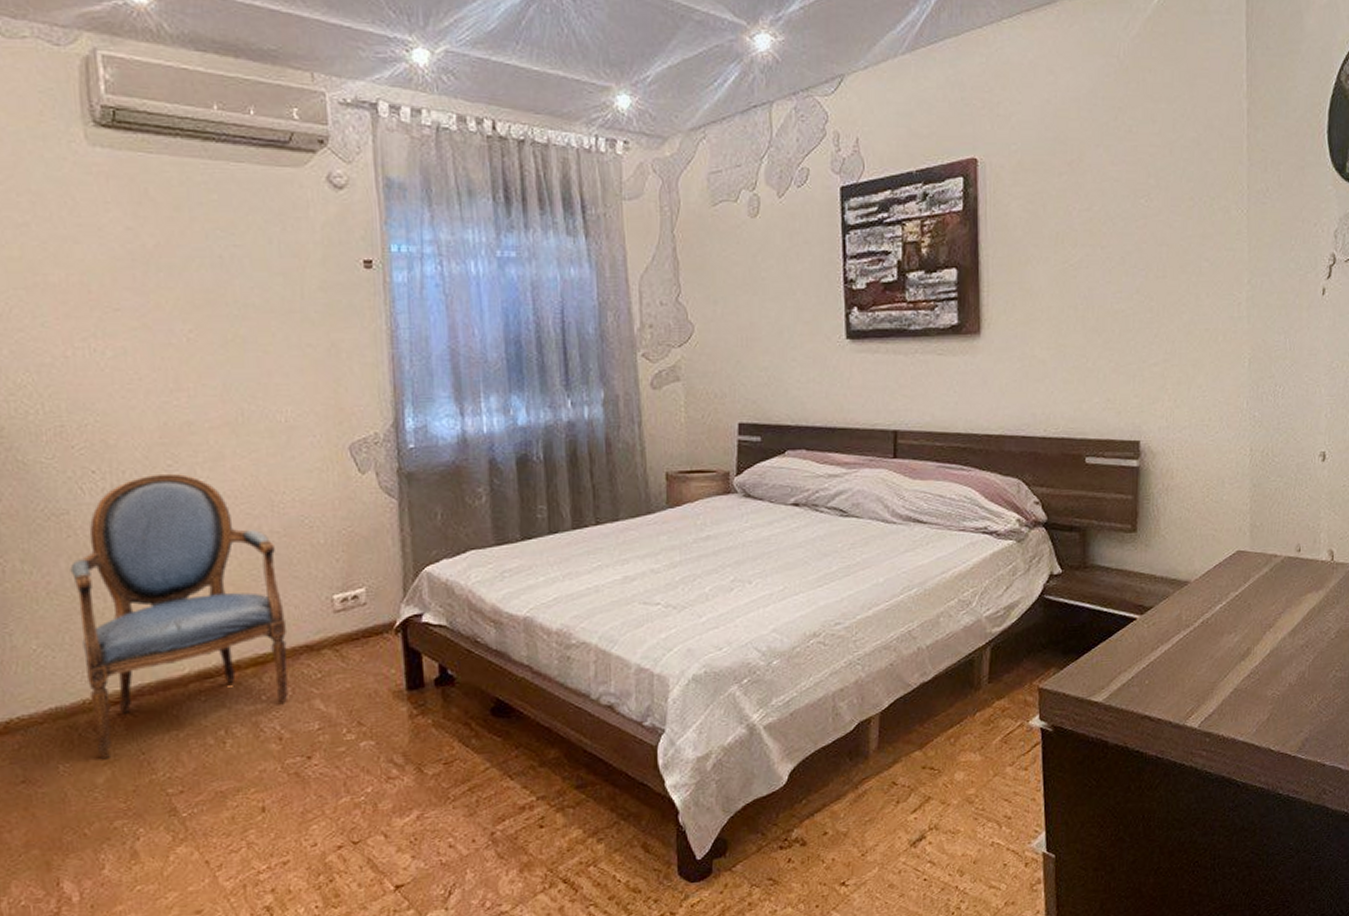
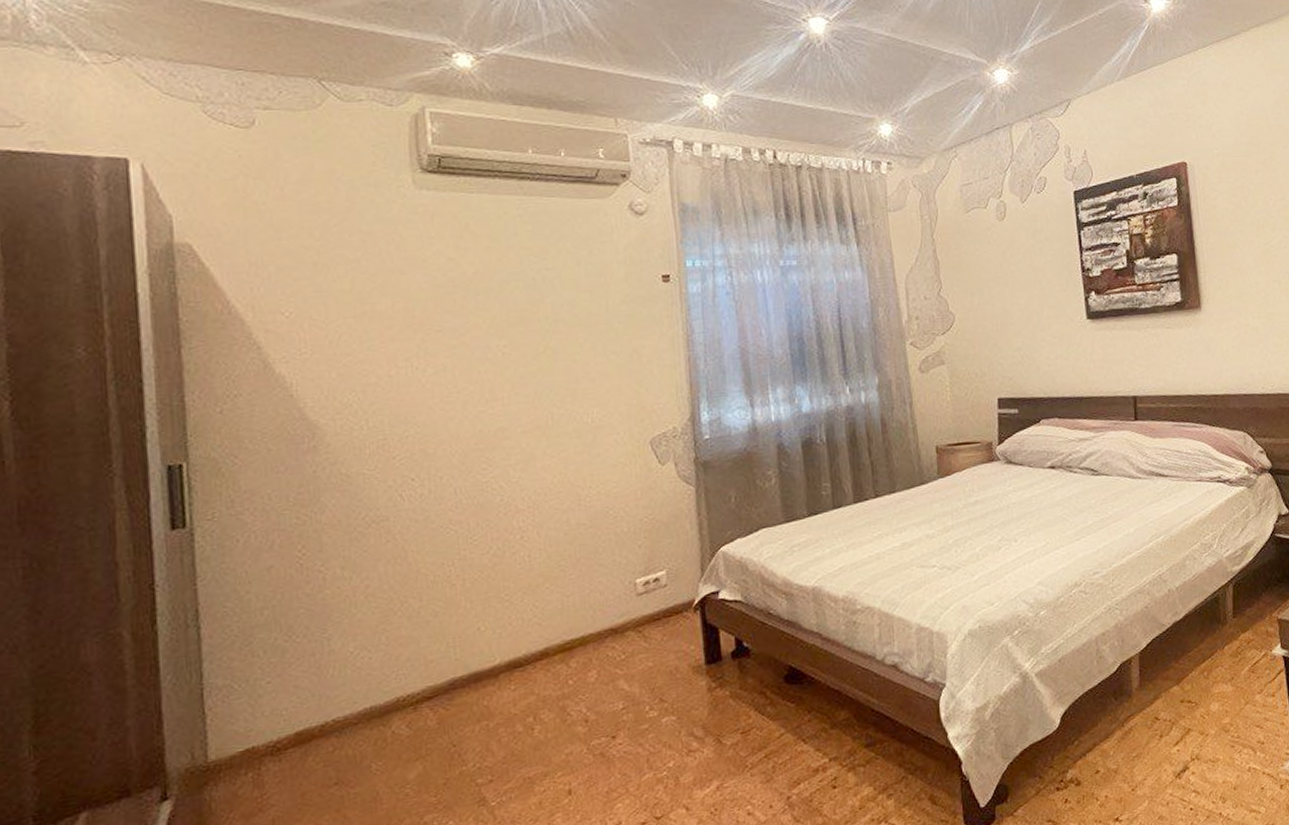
armchair: present [70,473,289,760] -> none [388,476,594,756]

